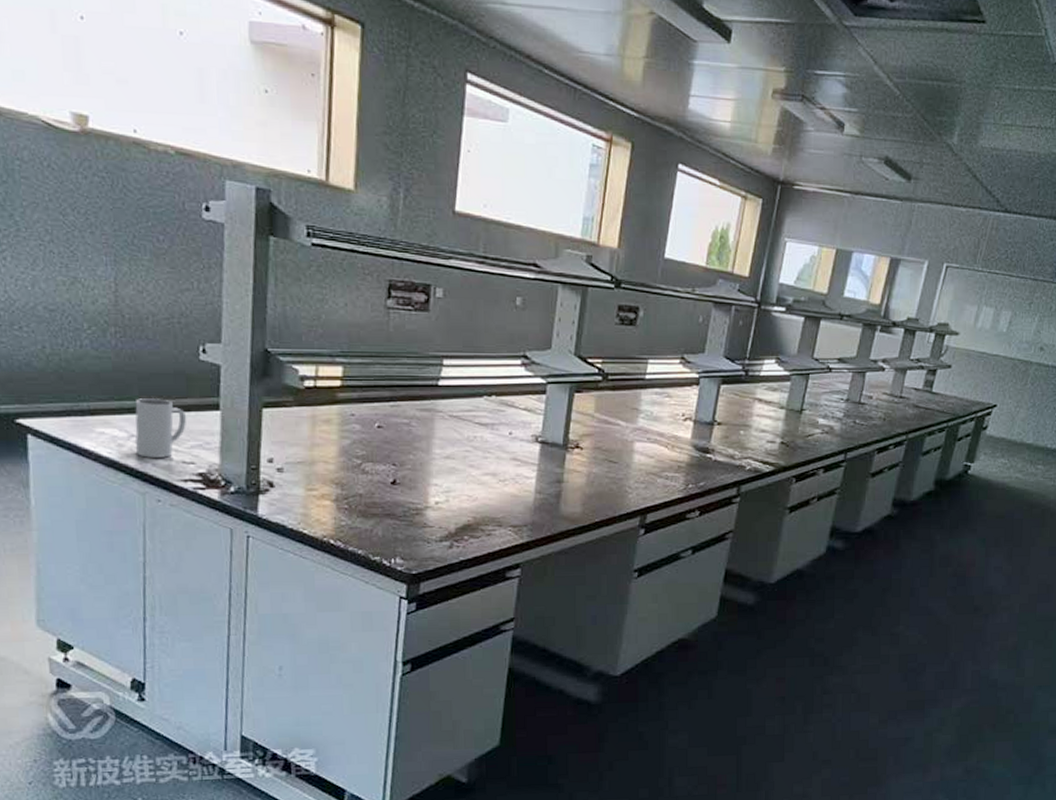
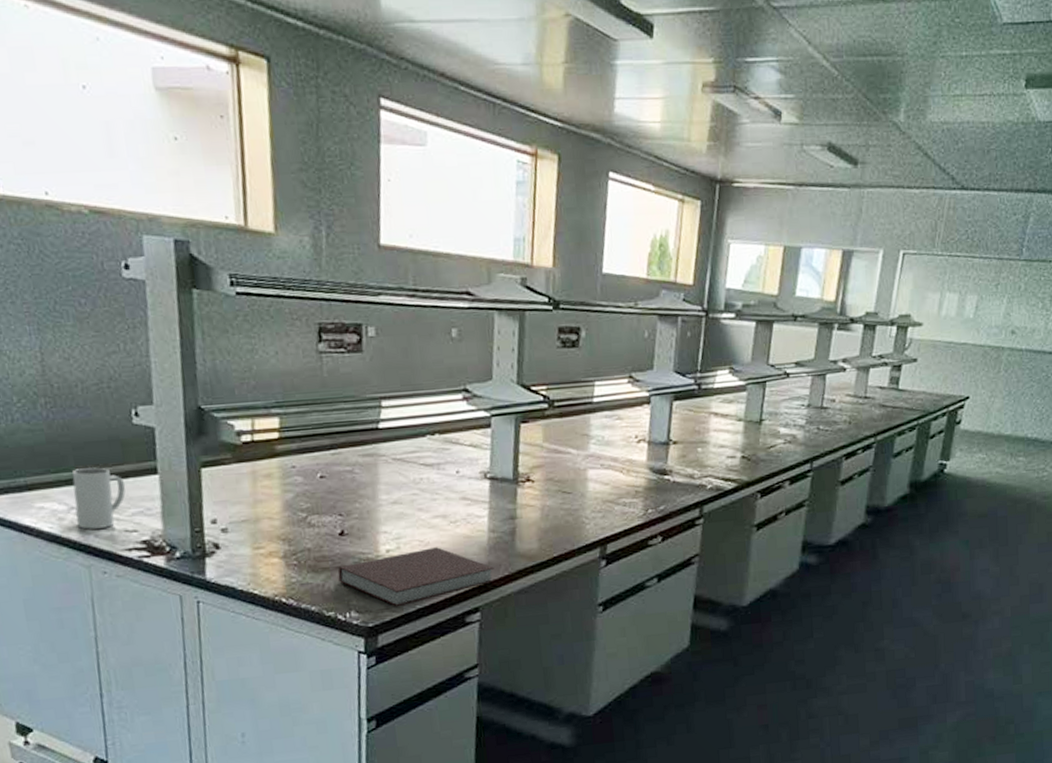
notebook: none [386,503,538,557] -> present [337,547,494,607]

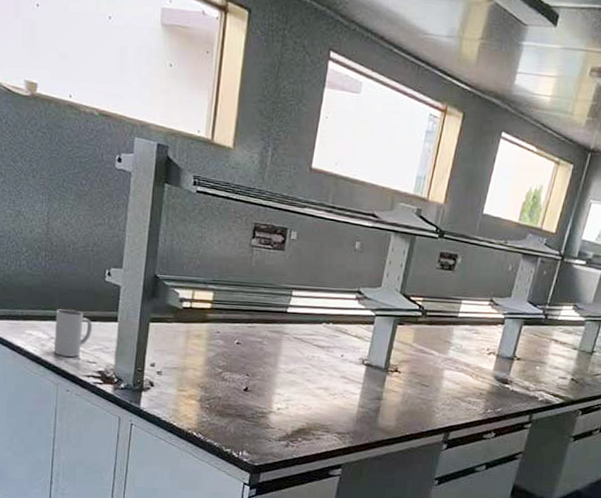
notebook: present [337,547,494,607] -> none [238,412,358,454]

